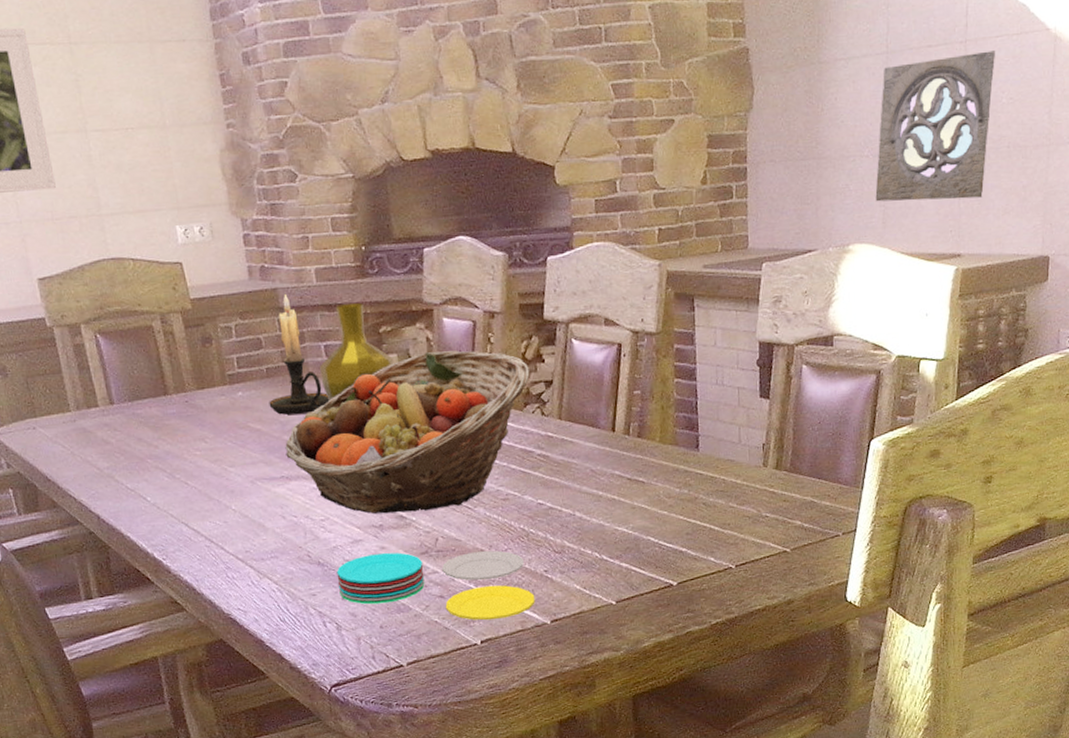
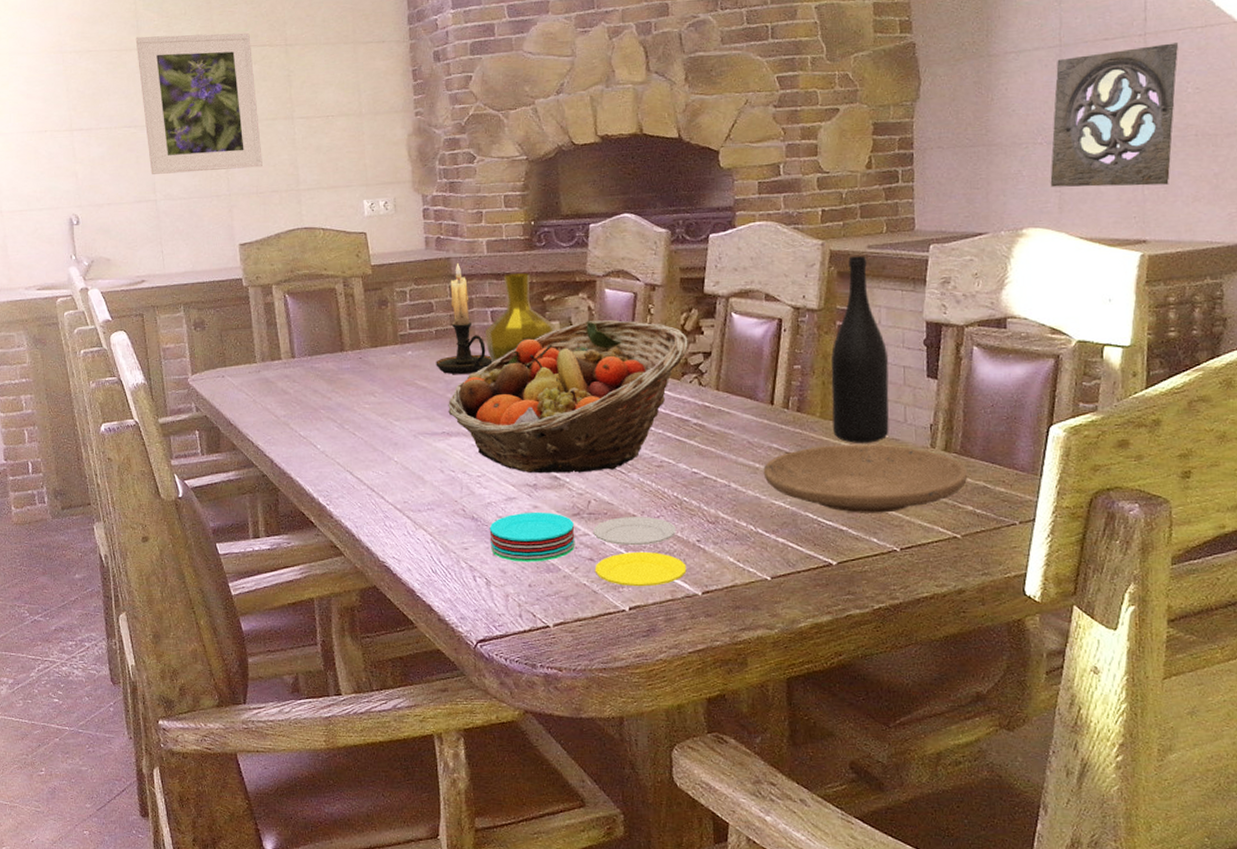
plate: none [606,466,797,535] -> present [763,444,968,513]
wine bottle: none [669,276,725,466] -> present [831,256,889,443]

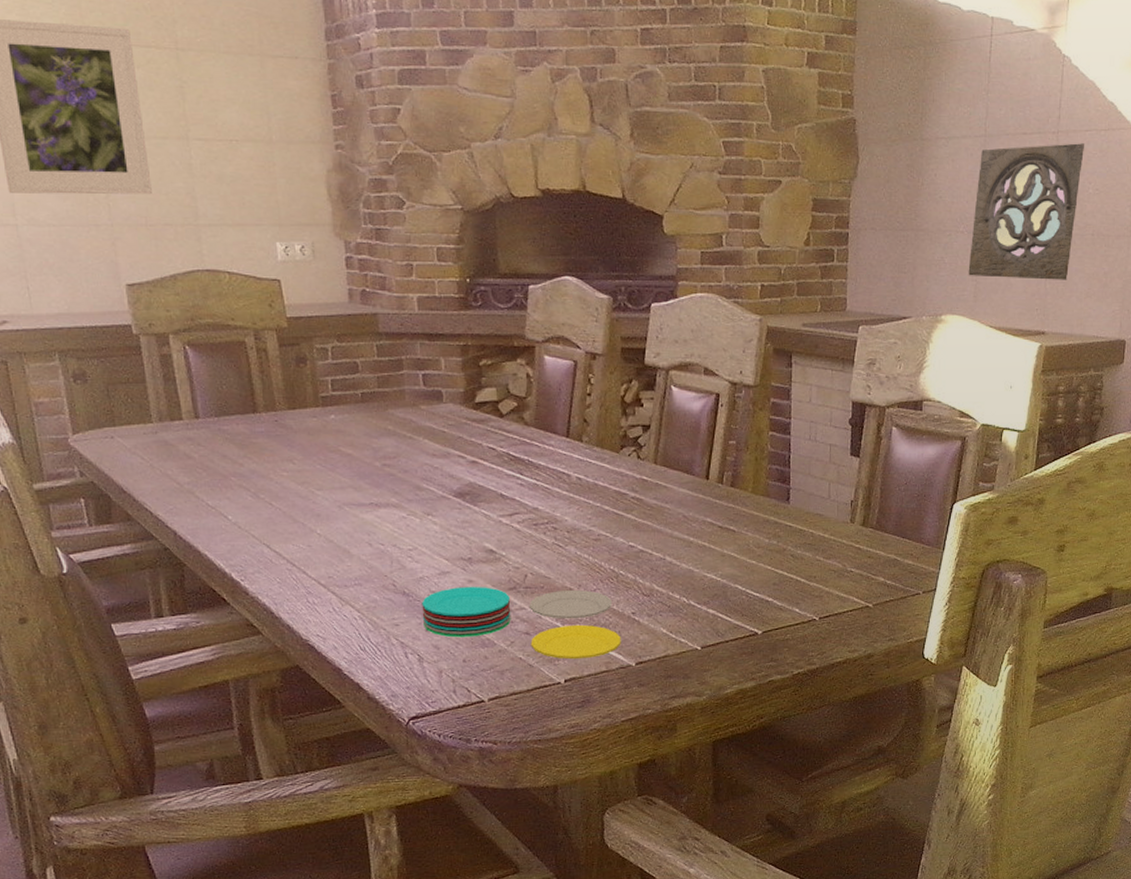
candle holder: present [436,262,493,374] -> none [362,319,425,441]
fruit basket: present [448,319,688,474] -> none [376,387,628,547]
vase: present [485,273,556,363] -> none [417,335,493,430]
plate: present [763,444,968,513] -> none [697,519,882,585]
wine bottle: present [831,256,889,443] -> none [764,334,816,518]

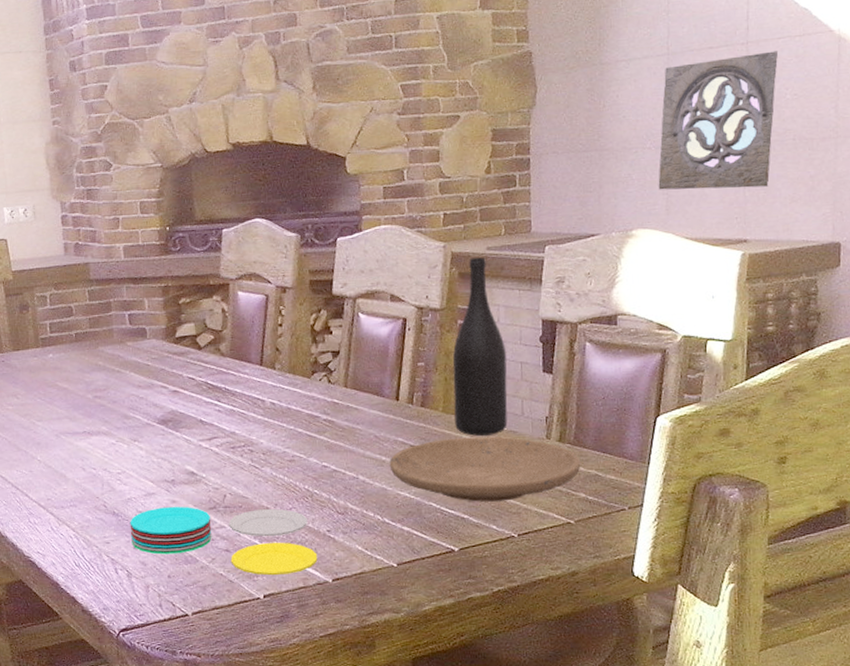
plate: none [697,519,882,585] -> present [389,436,581,502]
wine bottle: none [764,334,816,518] -> present [452,257,508,436]

